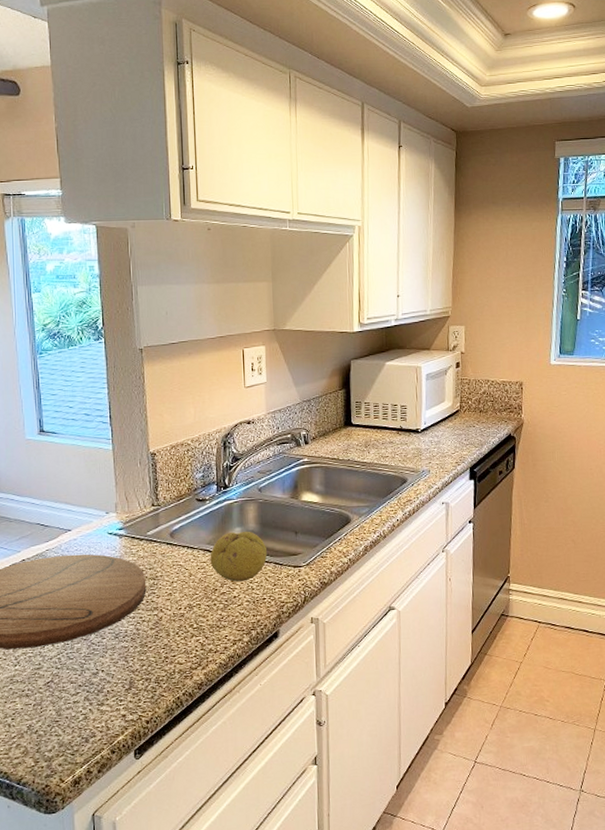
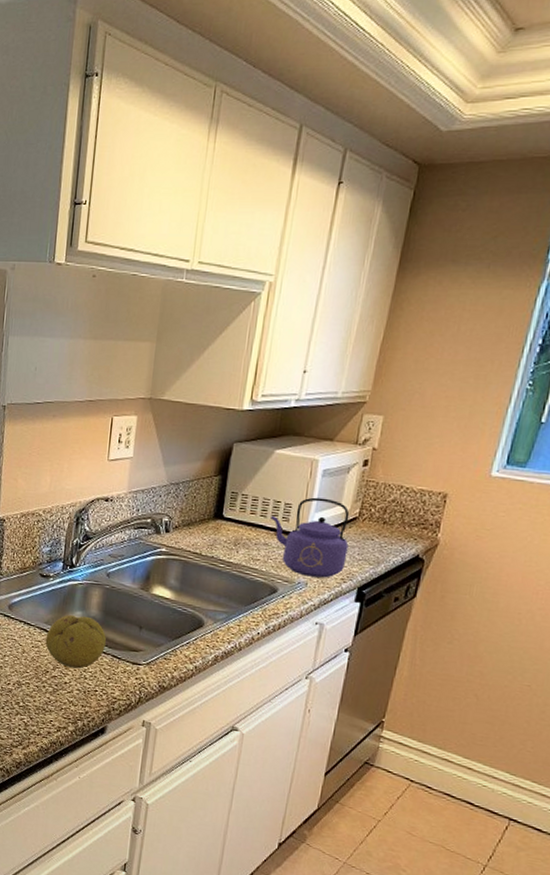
kettle: none [391,397,457,465] -> present [271,497,350,578]

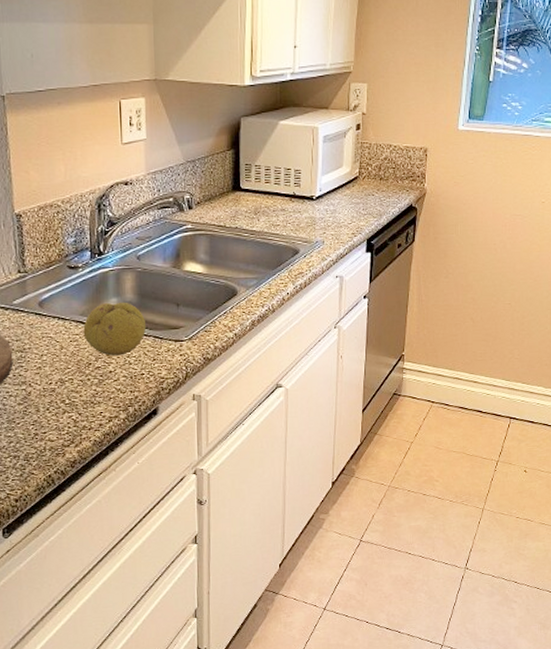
kettle: present [271,497,350,578] -> none [284,162,354,235]

